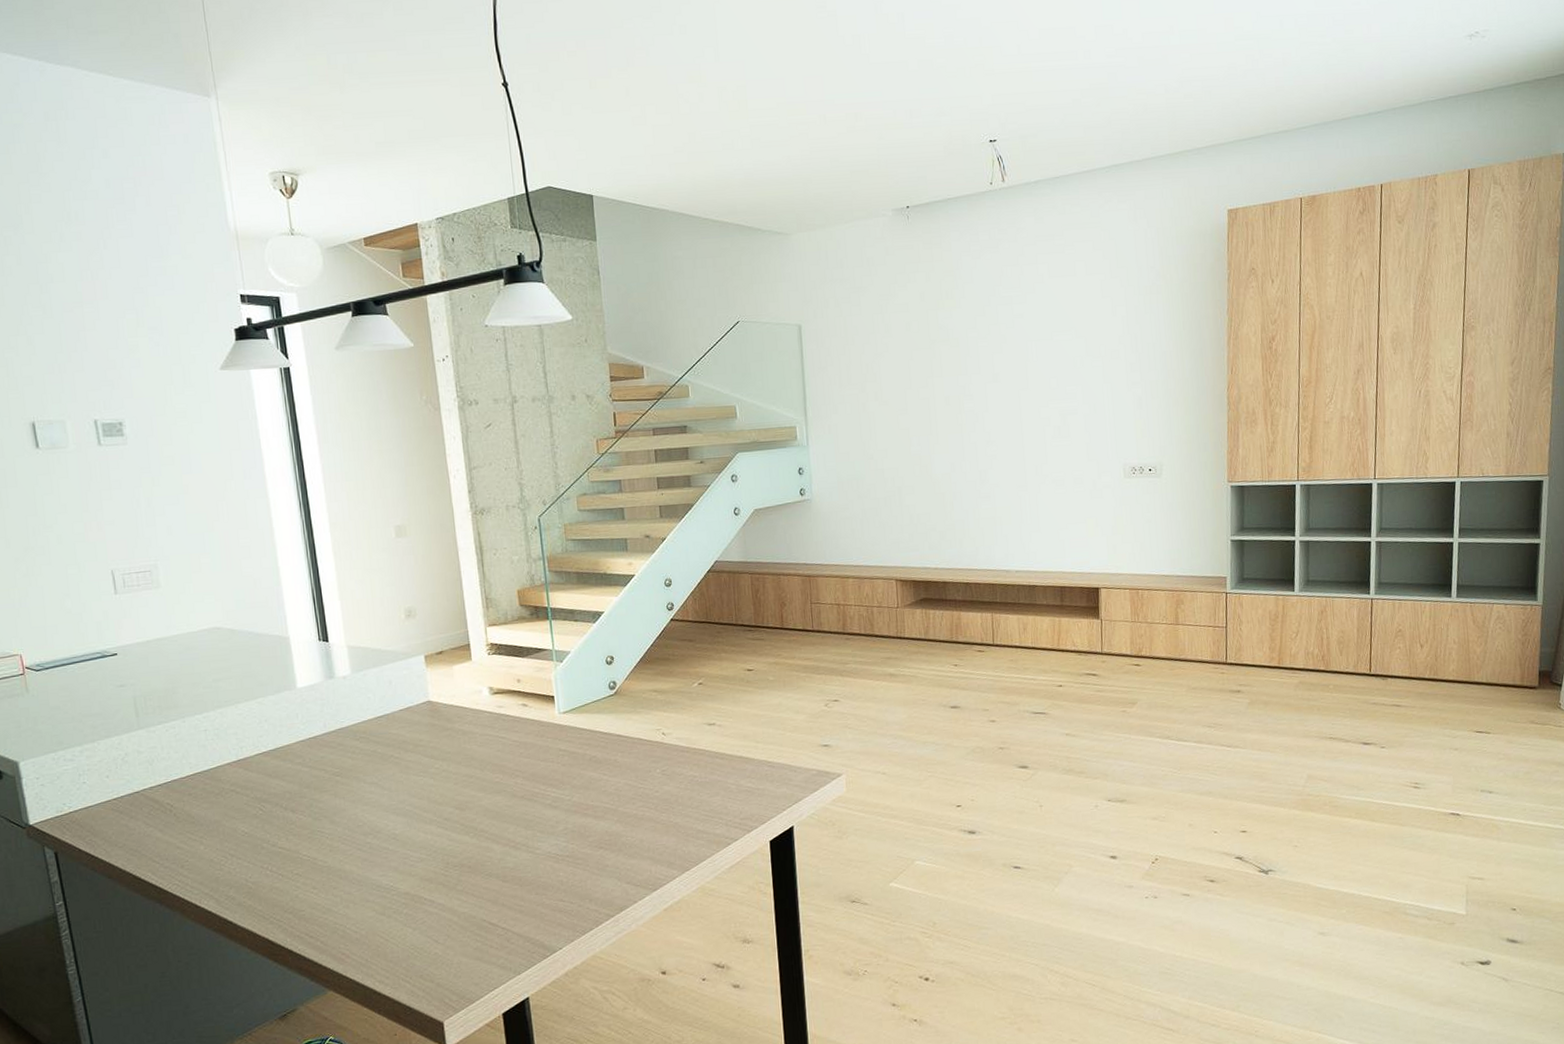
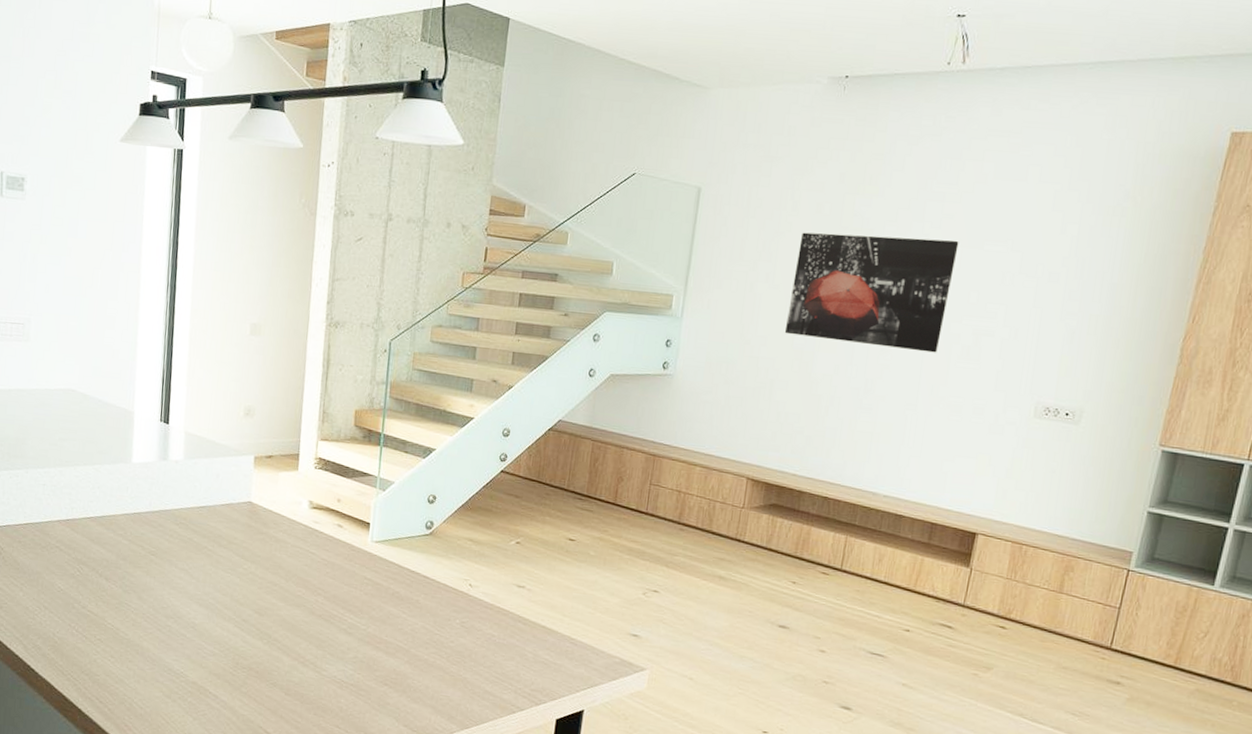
wall art: none [898,336,1034,444] -> present [784,232,959,353]

